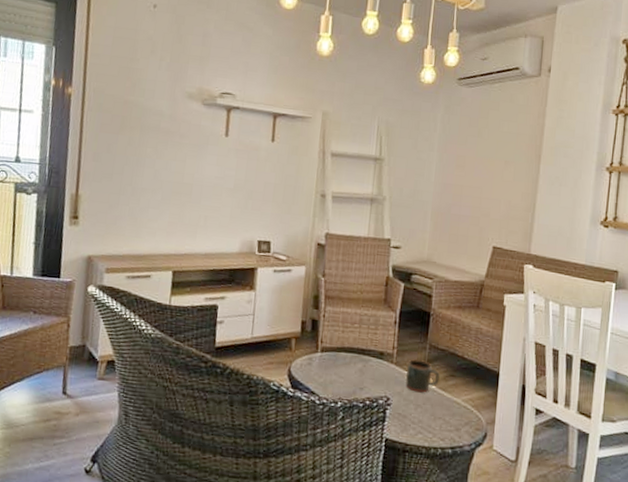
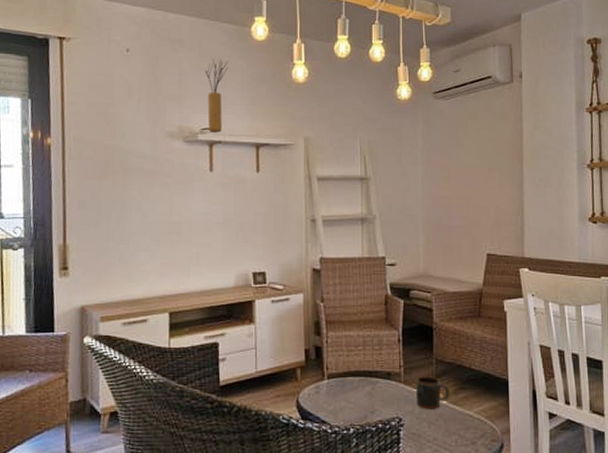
vase: none [227,23,255,99] -> present [205,59,229,133]

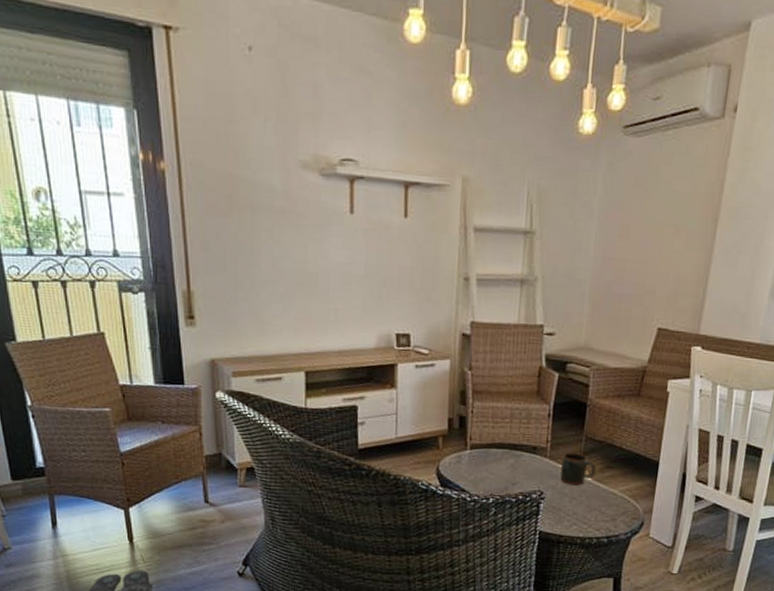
vase: present [205,59,229,133] -> none [346,66,375,165]

